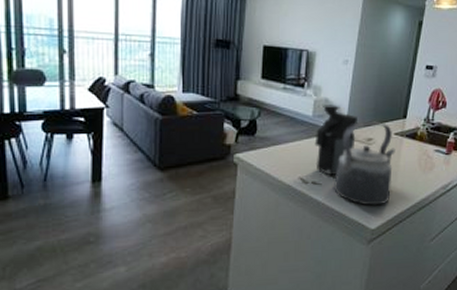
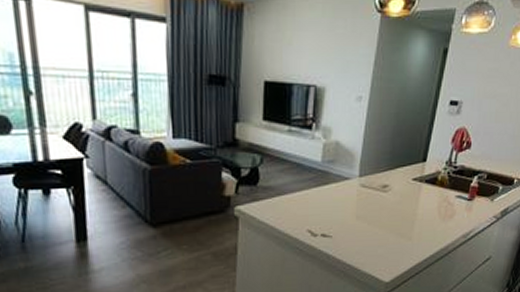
coffee maker: present [314,105,357,176] -> none [324,148,372,228]
kettle: present [334,121,396,206] -> none [345,165,413,258]

